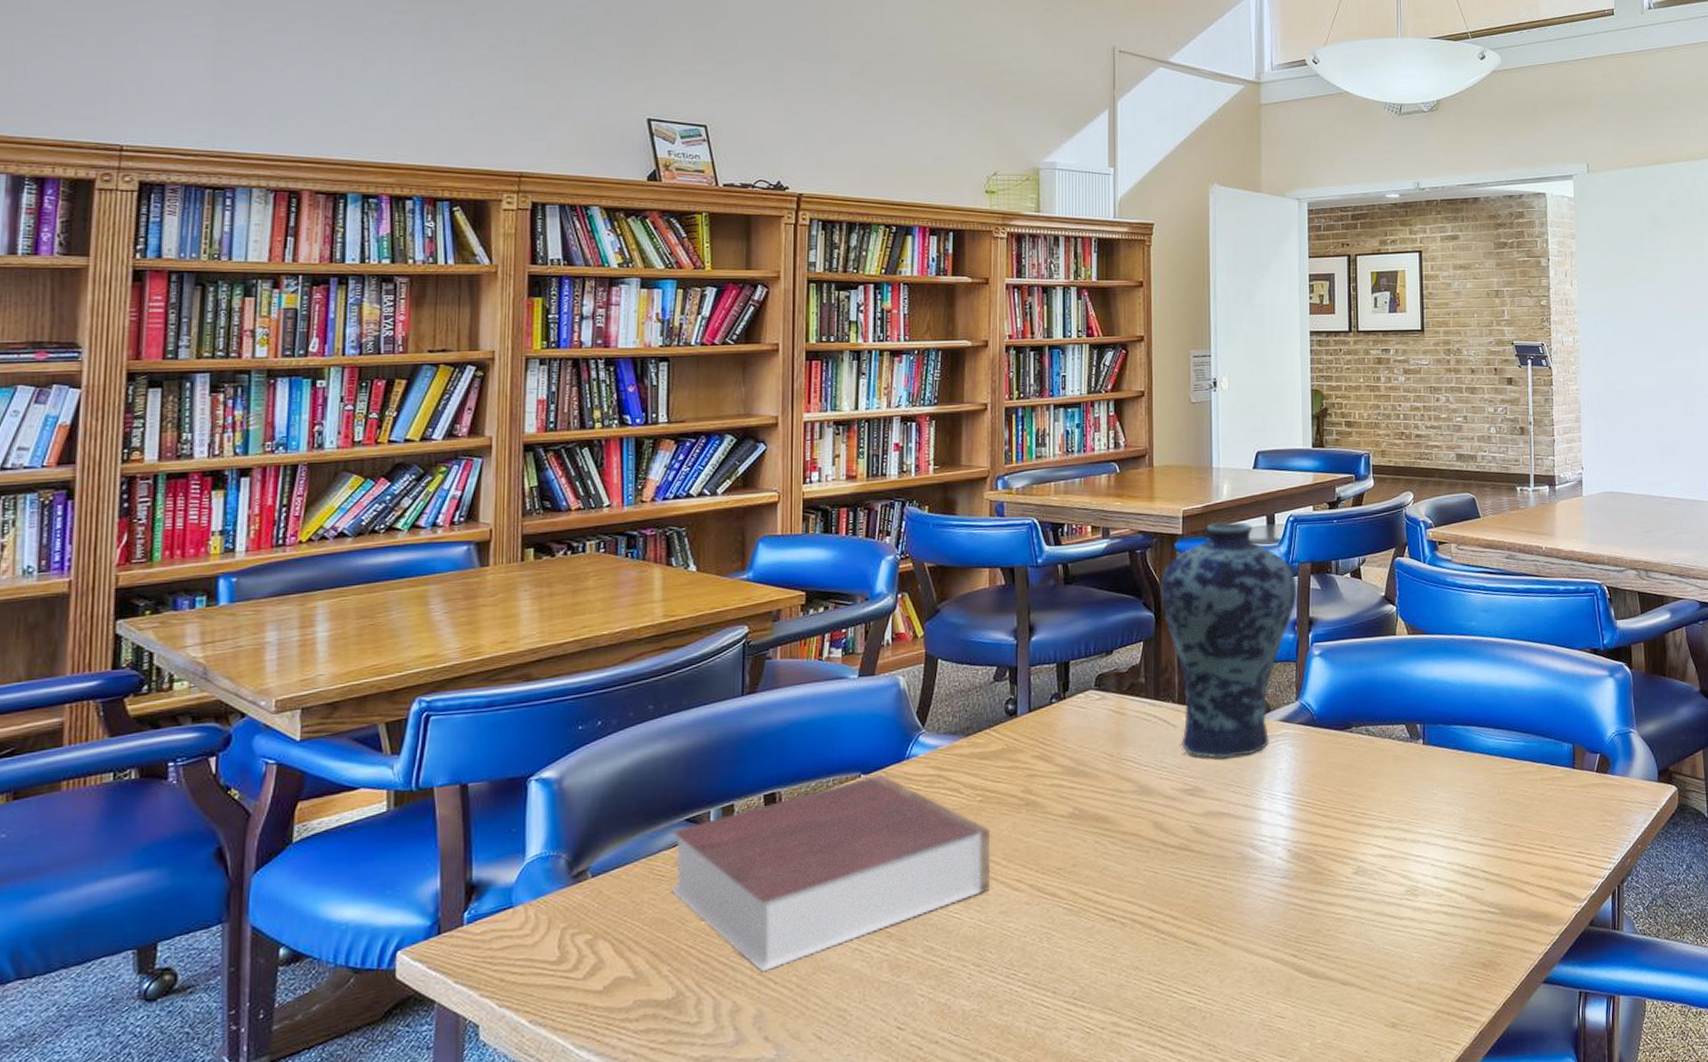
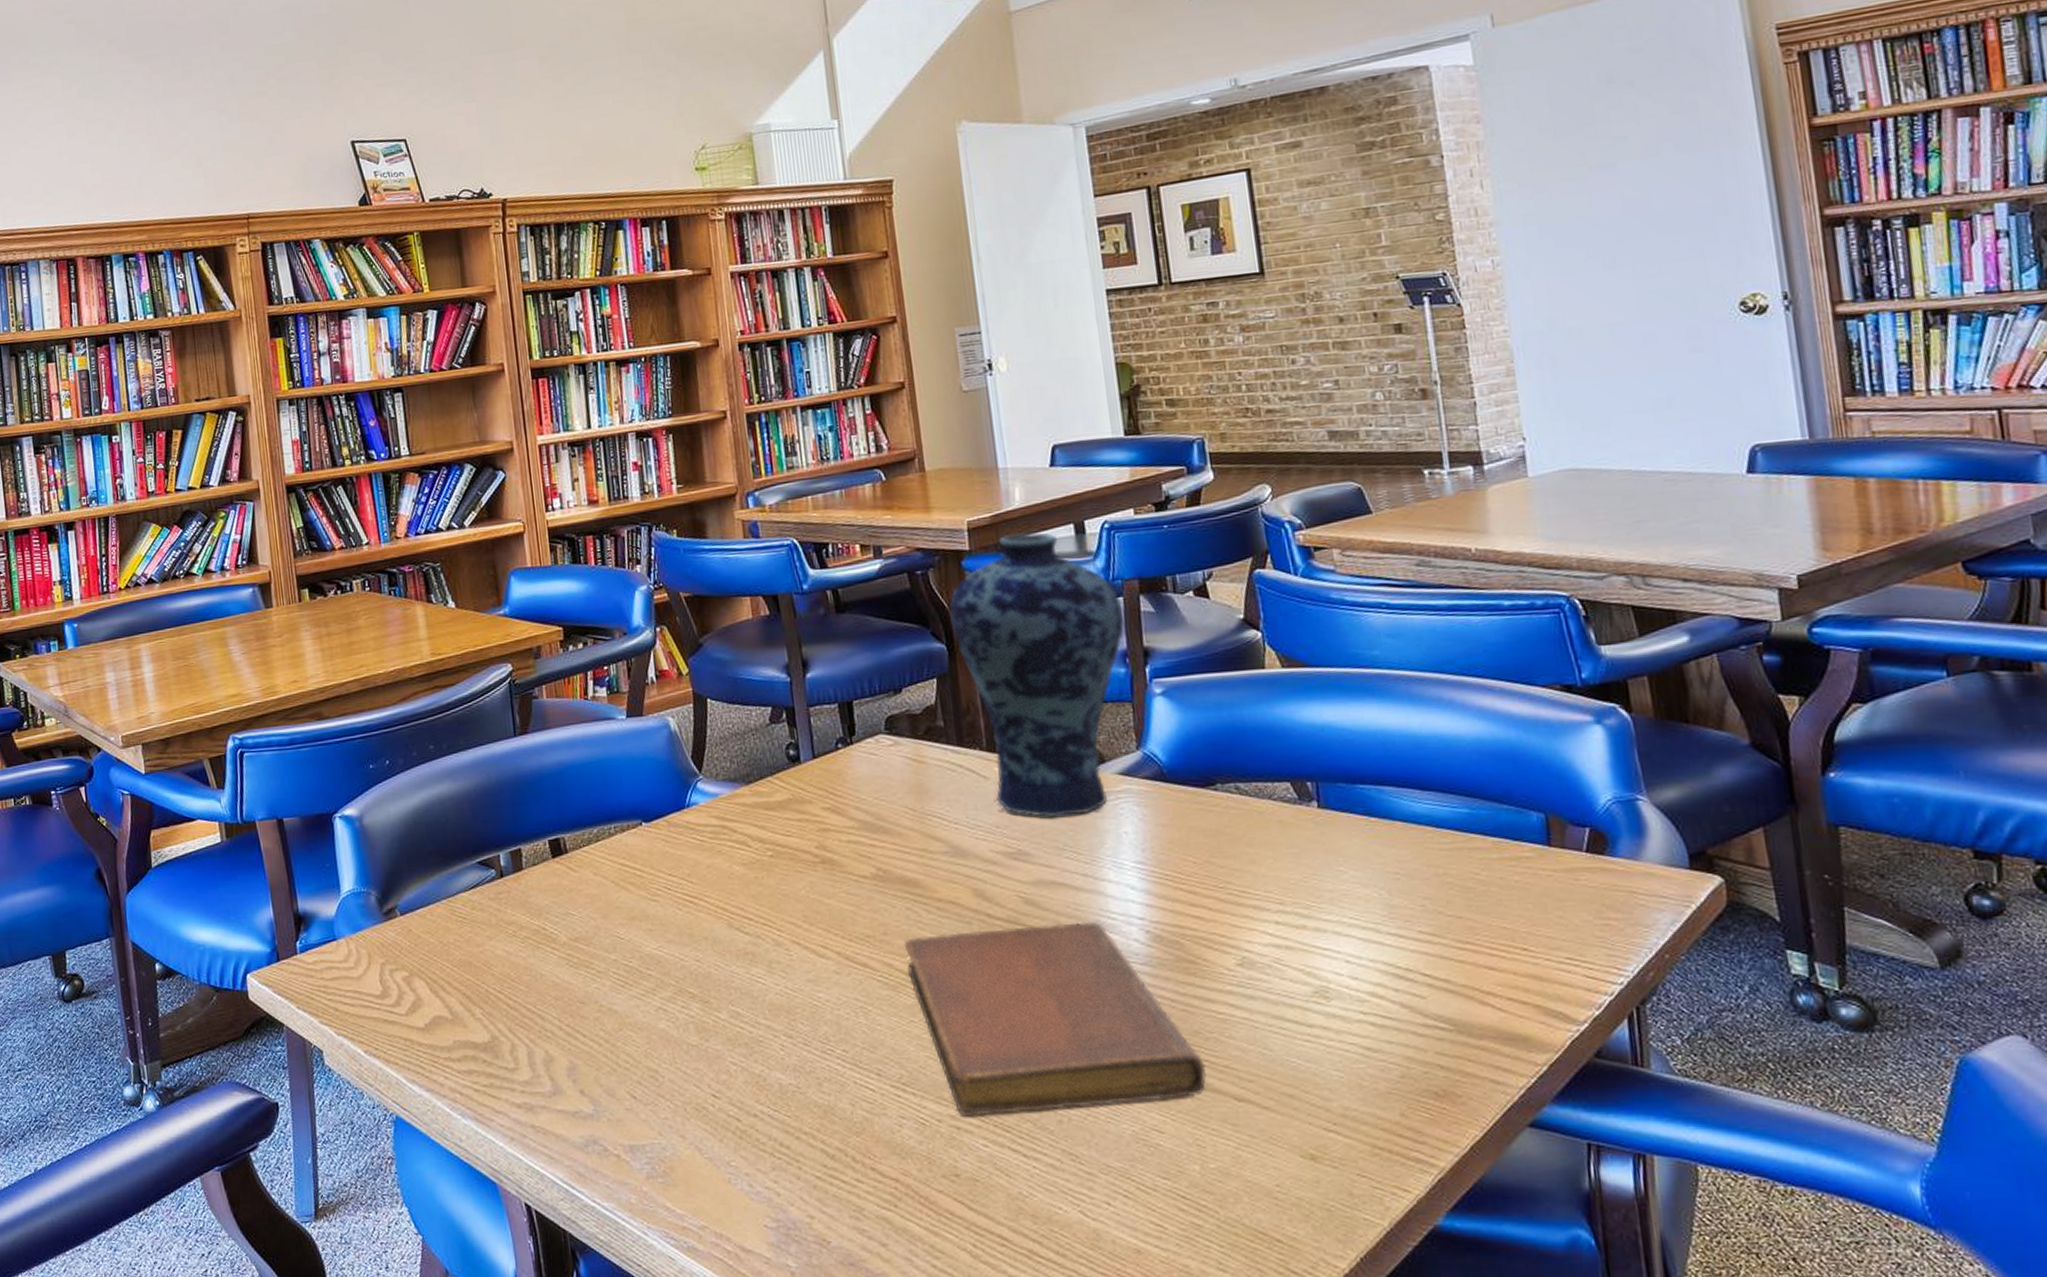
book: present [670,774,991,973] -> none [466,822,793,1024]
notebook: none [1089,844,1321,1023] -> present [903,922,1206,1118]

